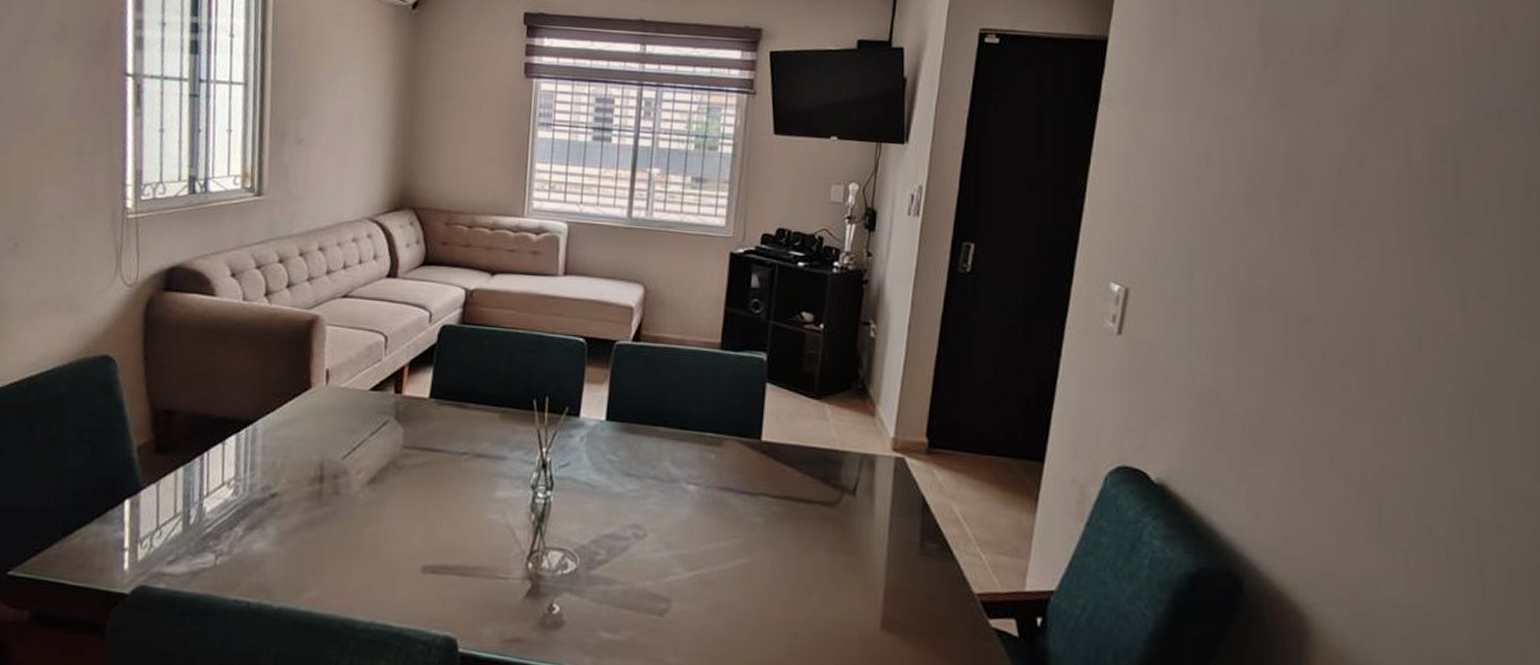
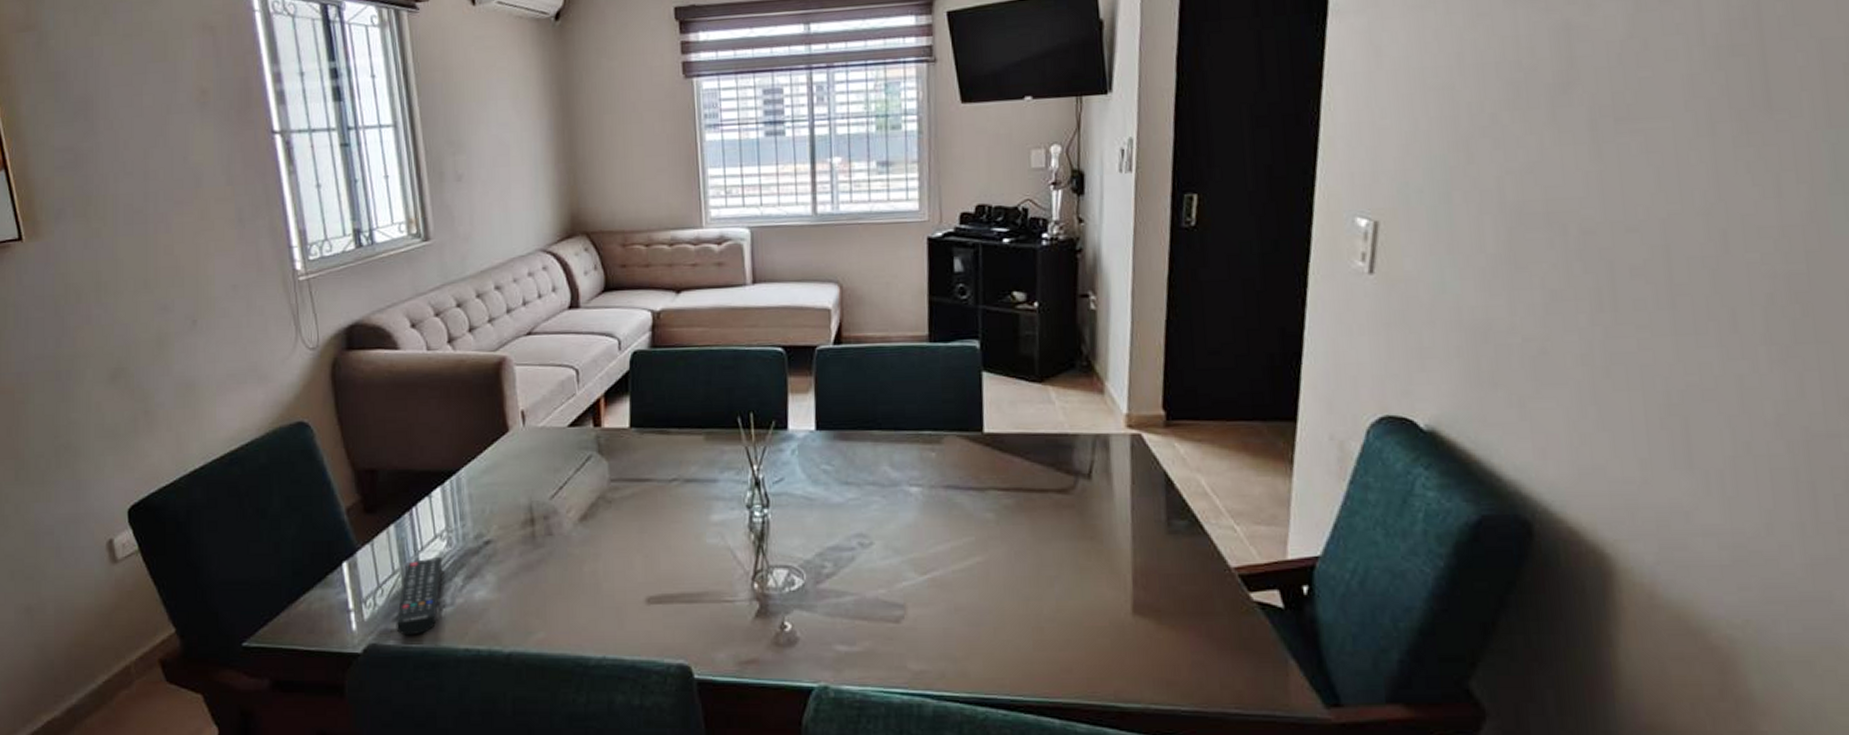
remote control: none [168,504,227,581] -> present [396,557,443,636]

